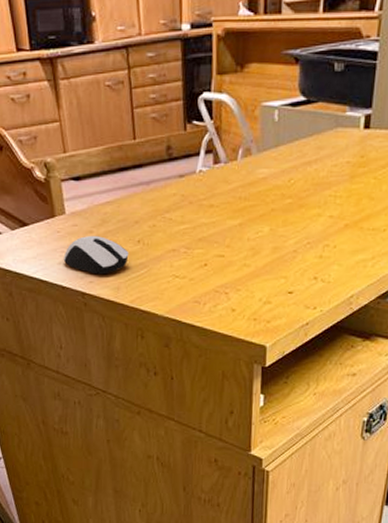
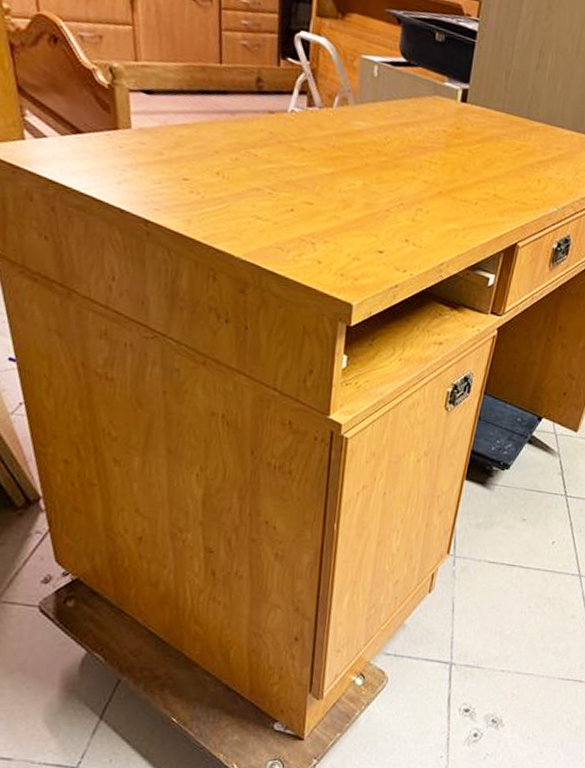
computer mouse: present [63,236,129,275] -> none [124,157,205,203]

